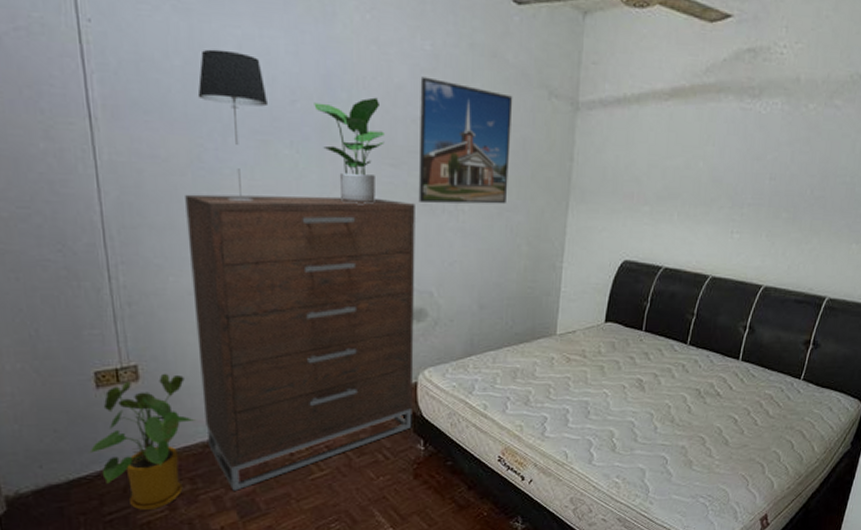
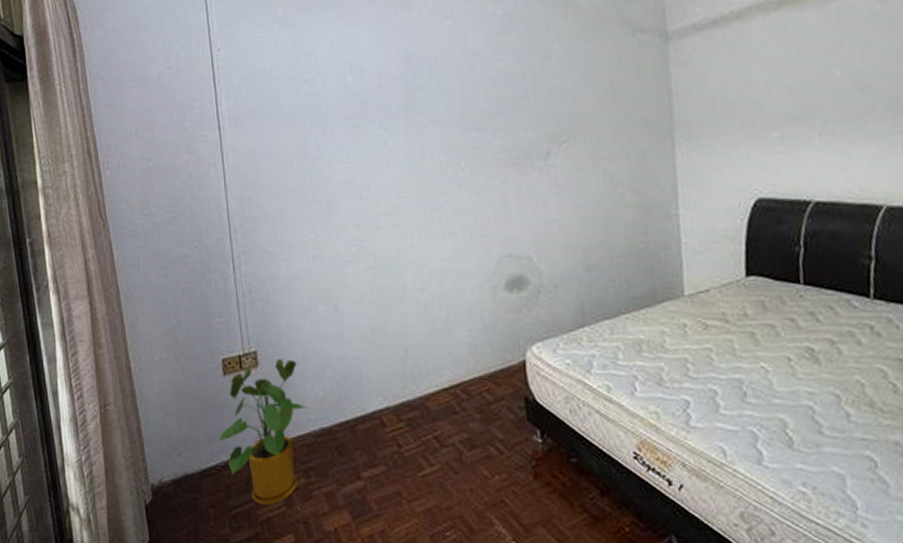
dresser: present [185,194,415,491] -> none [293,164,524,487]
table lamp: present [197,49,269,201] -> none [300,51,359,184]
potted plant: present [314,97,385,204] -> none [398,67,467,173]
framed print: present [418,77,513,204] -> none [495,38,601,162]

